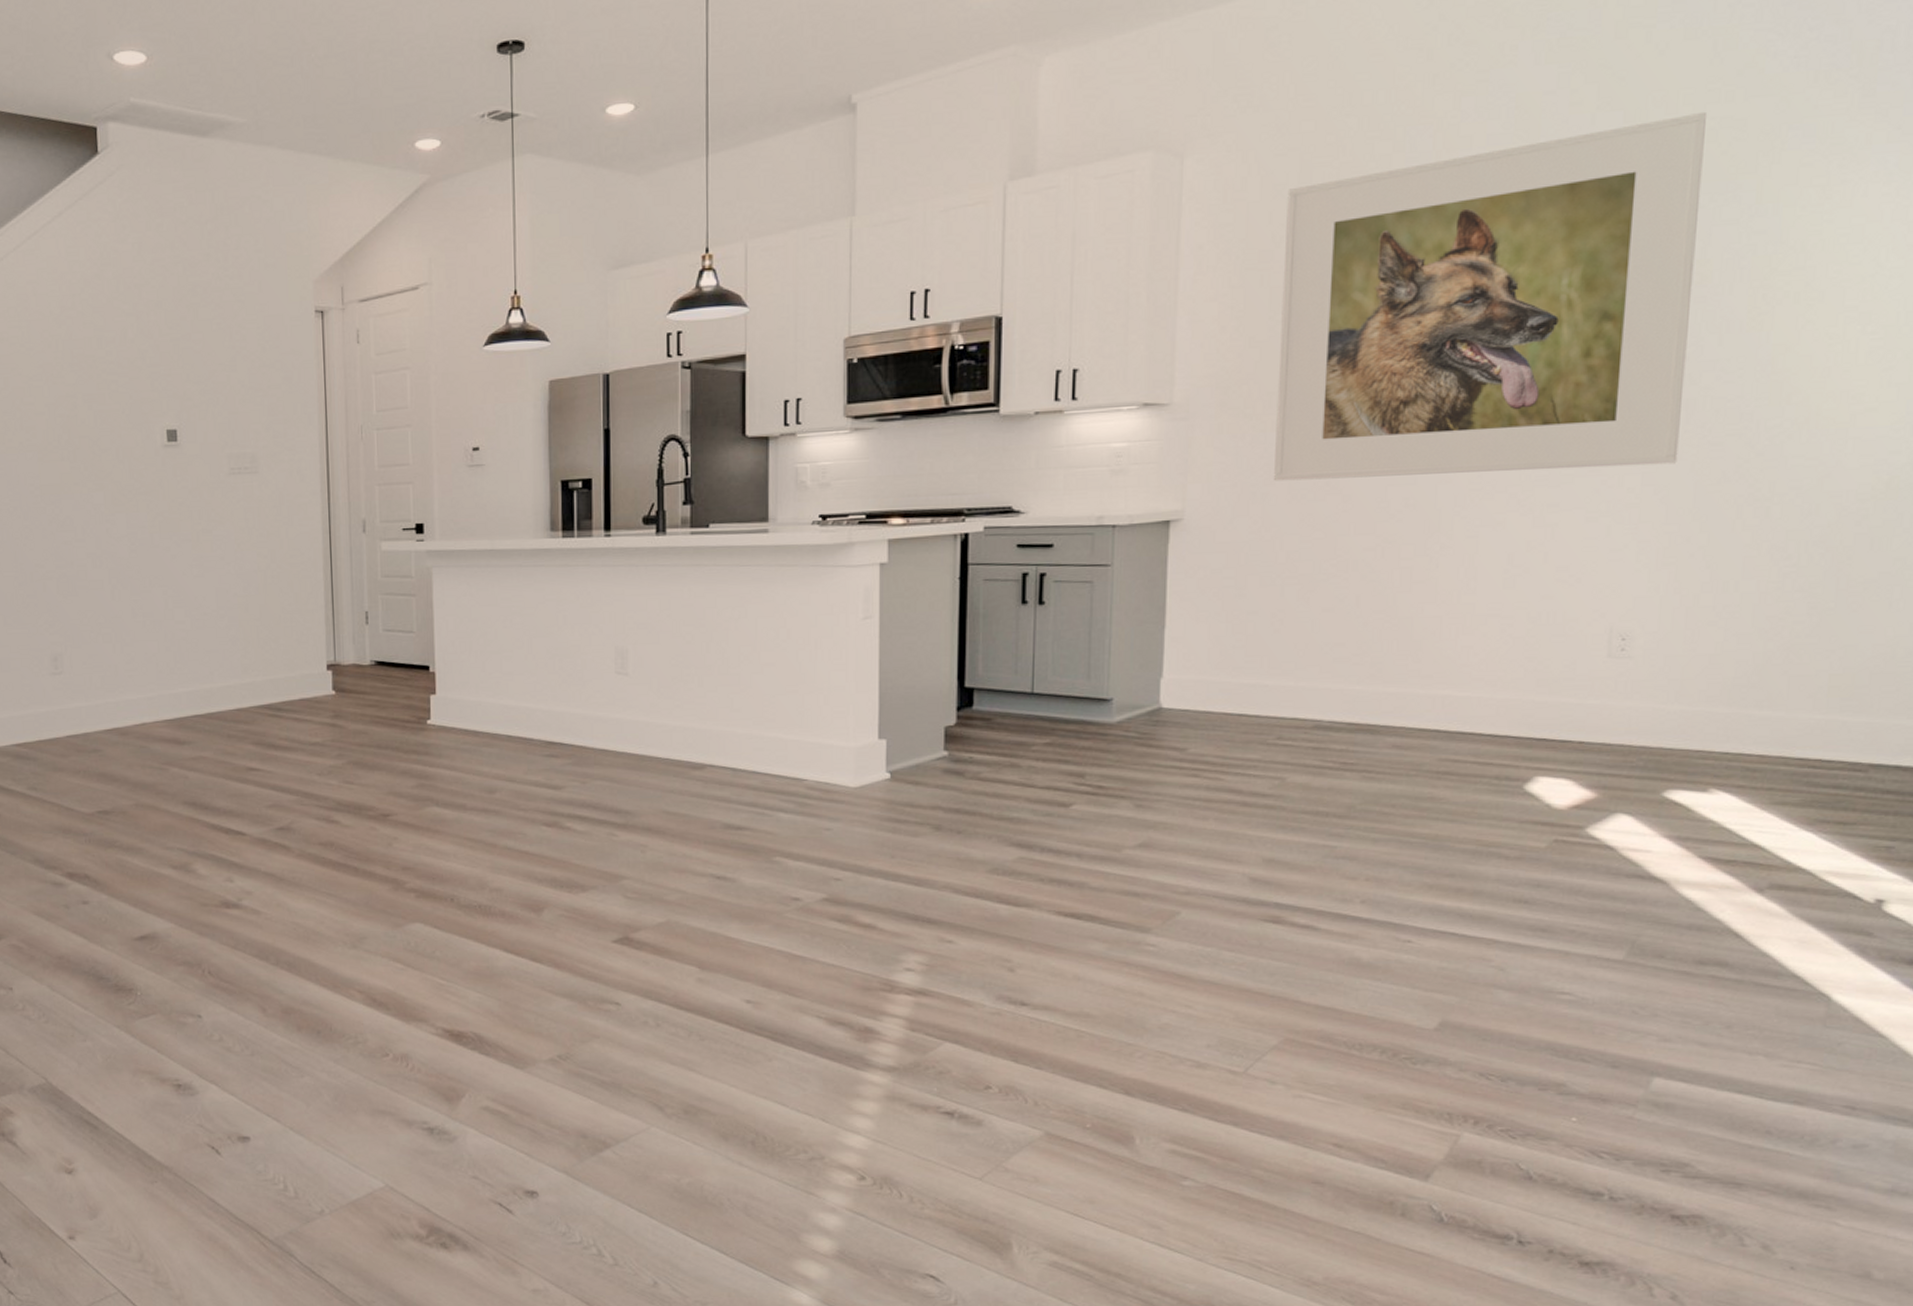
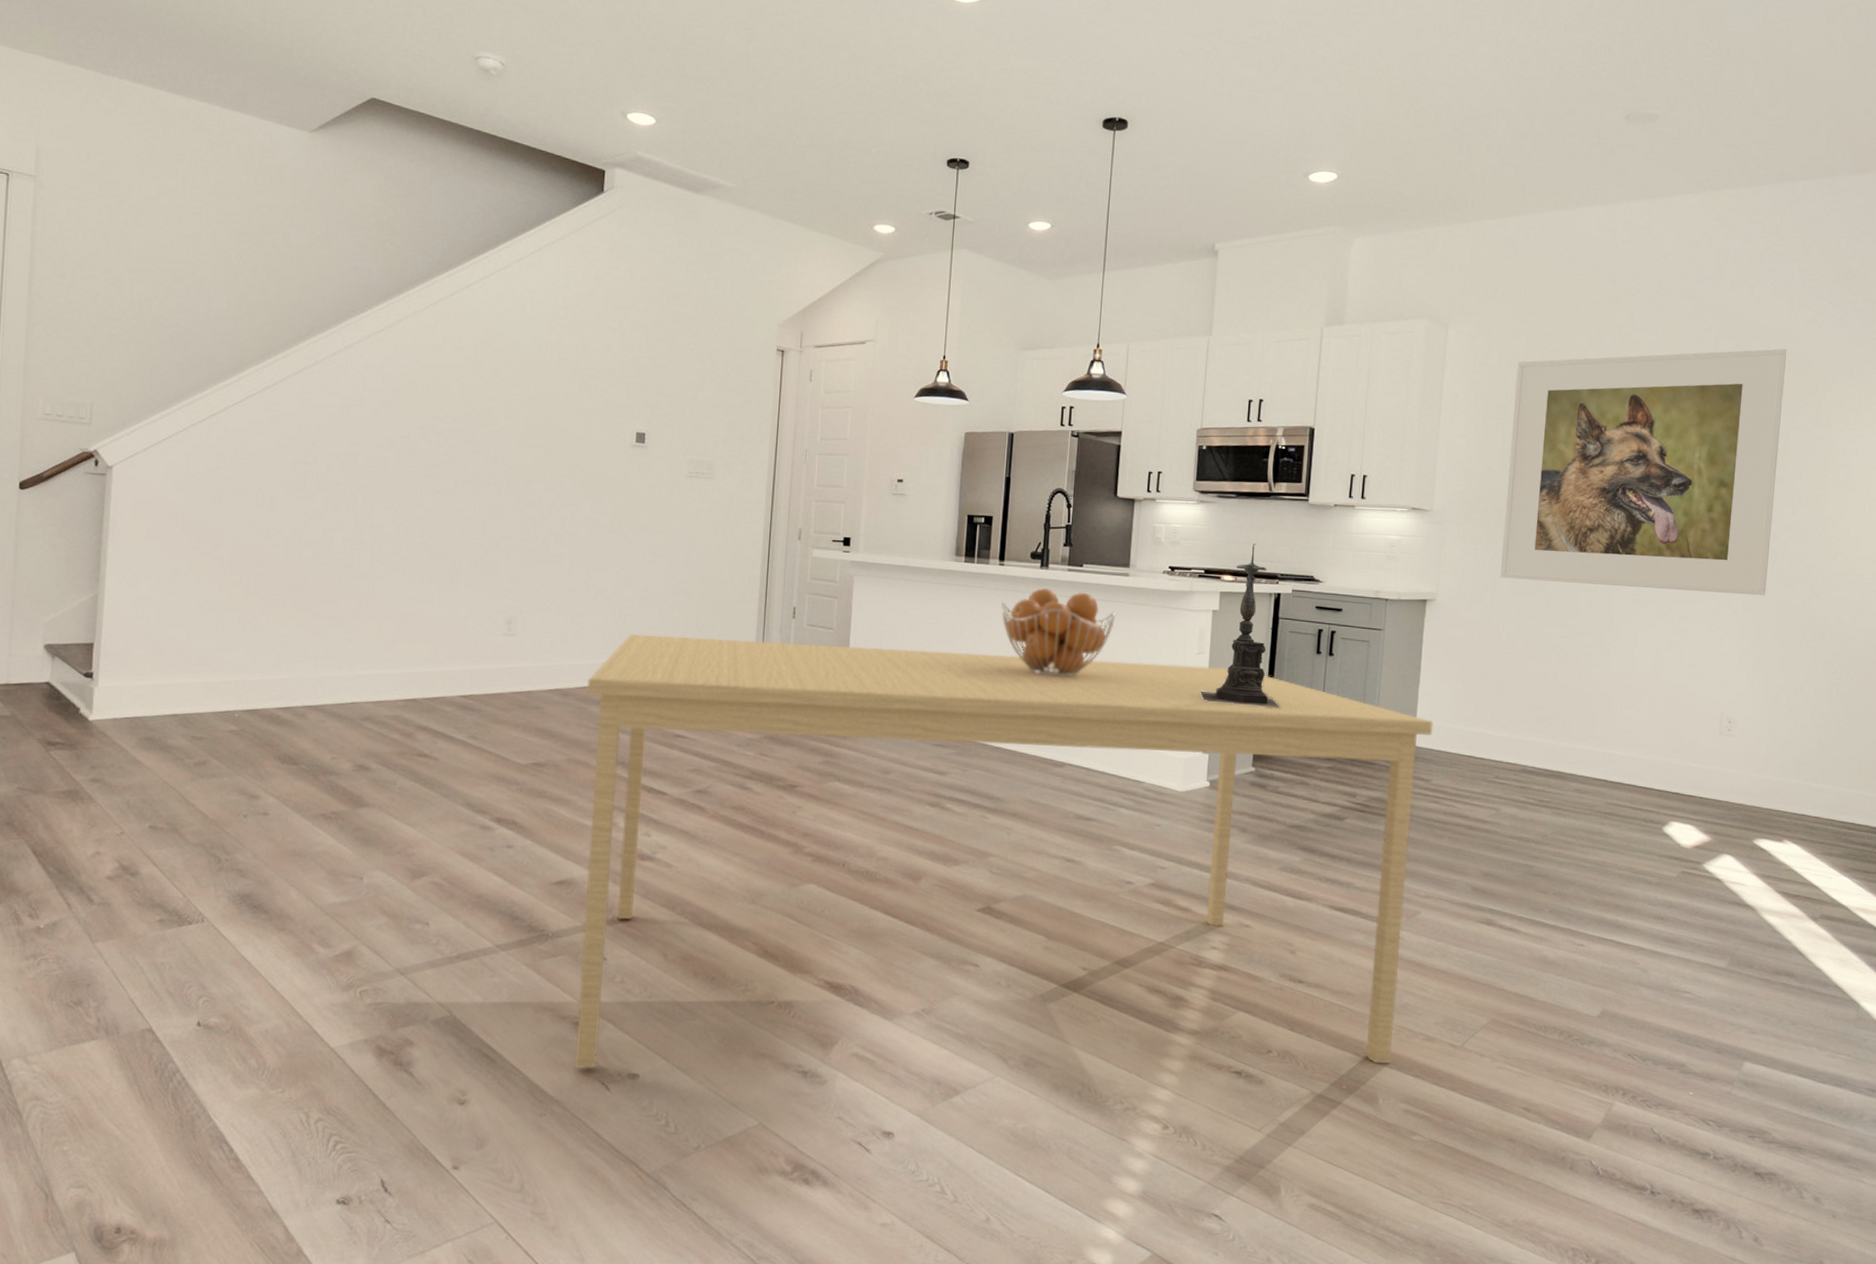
dining table: none [146,632,1187,1134] -> present [574,634,1433,1070]
fruit basket: none [612,557,756,663] -> present [1001,587,1116,677]
candle holder: none [869,474,979,677] -> present [1199,544,1282,709]

